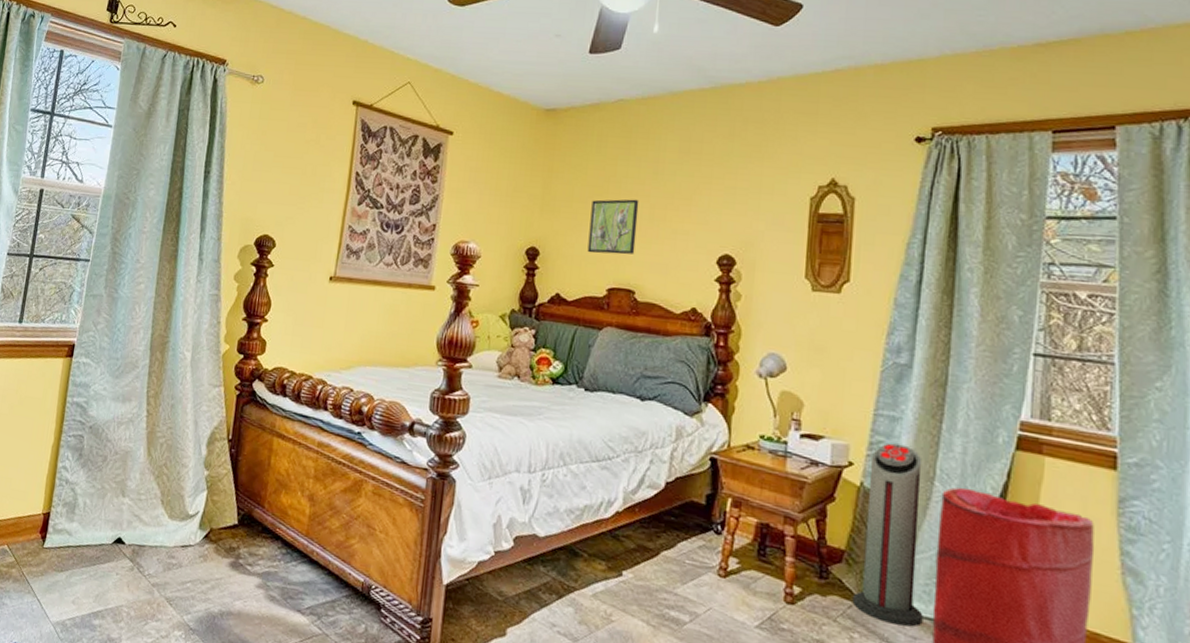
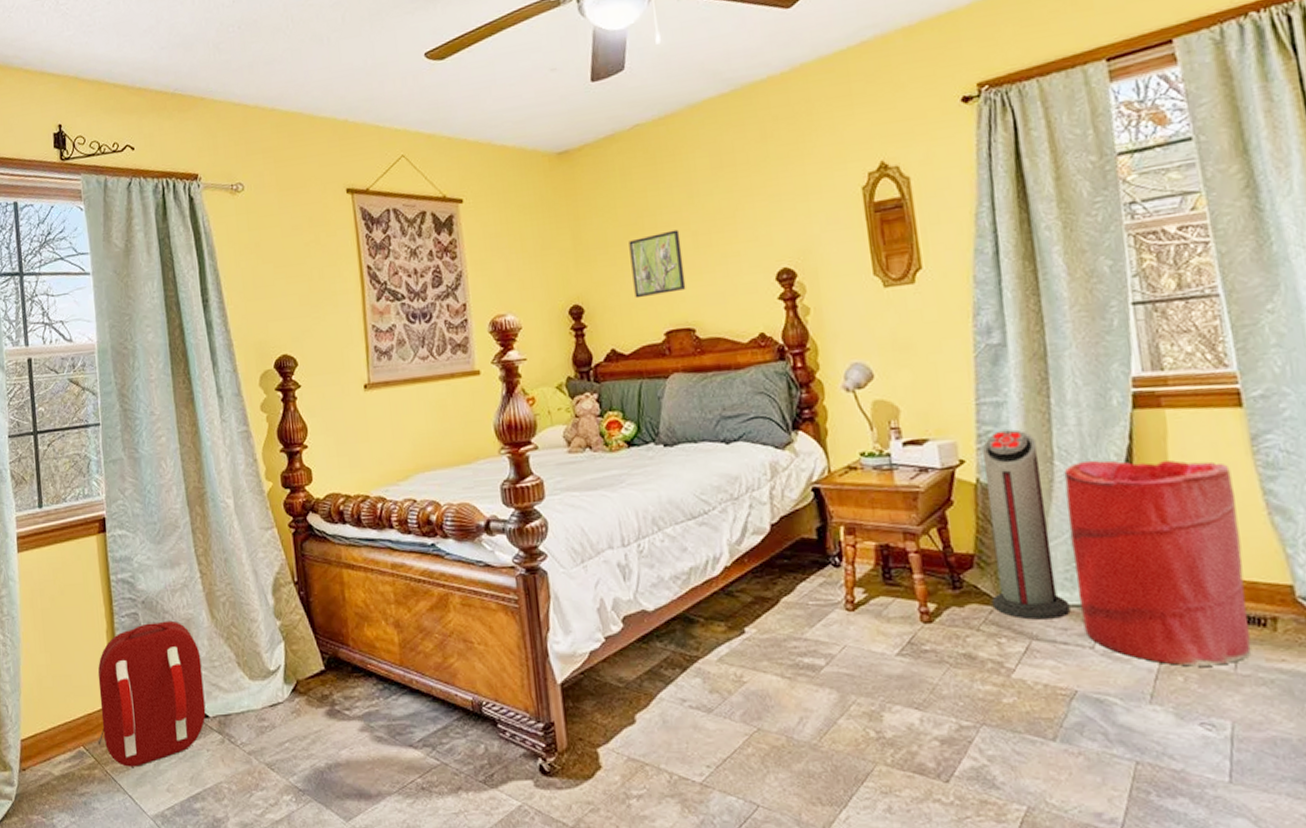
backpack: none [22,447,131,575] -> present [97,620,206,767]

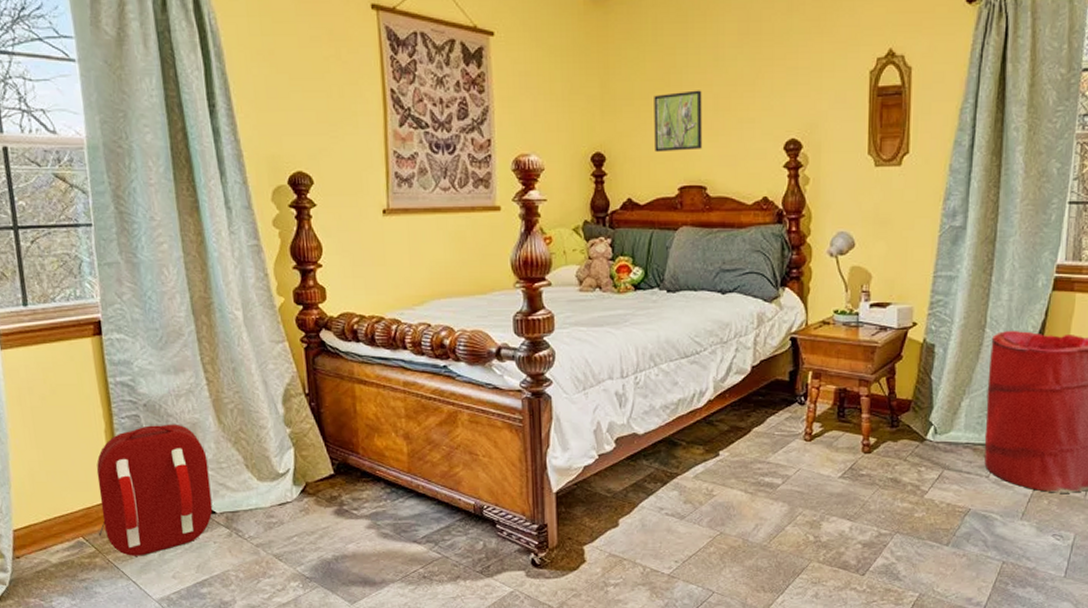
air purifier: present [981,429,1071,620] -> none [919,300,977,454]

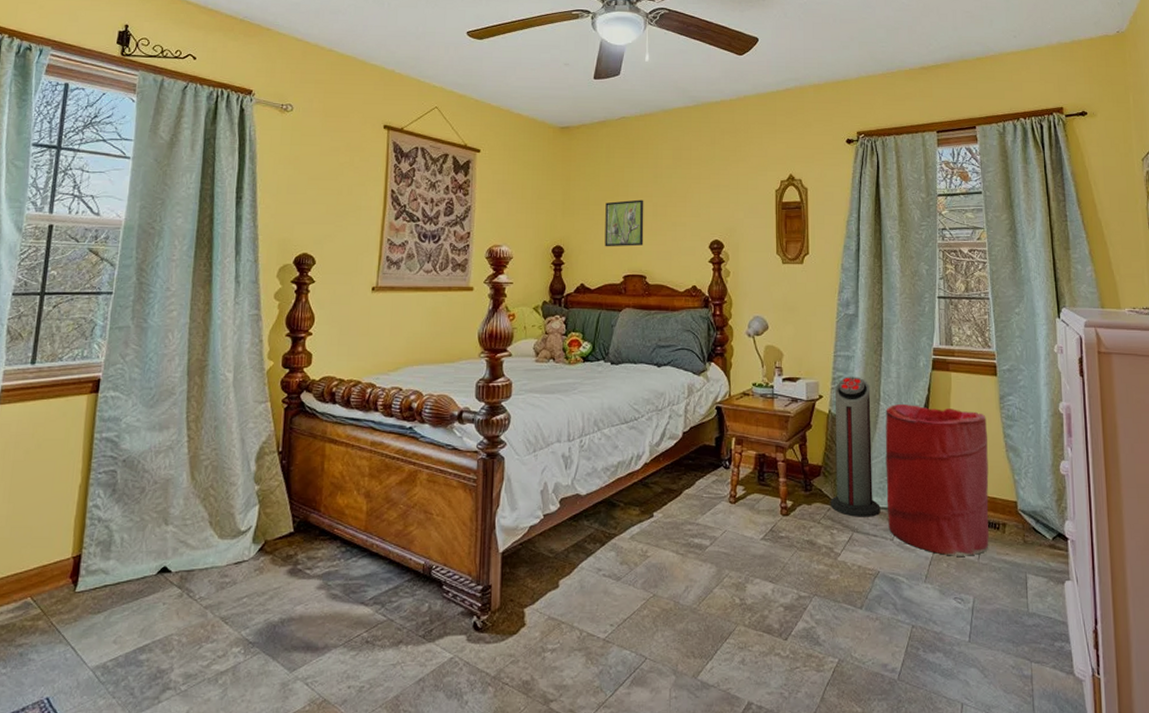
backpack: present [96,424,213,556] -> none [49,479,174,619]
air purifier: none [919,300,977,454] -> present [830,377,881,517]

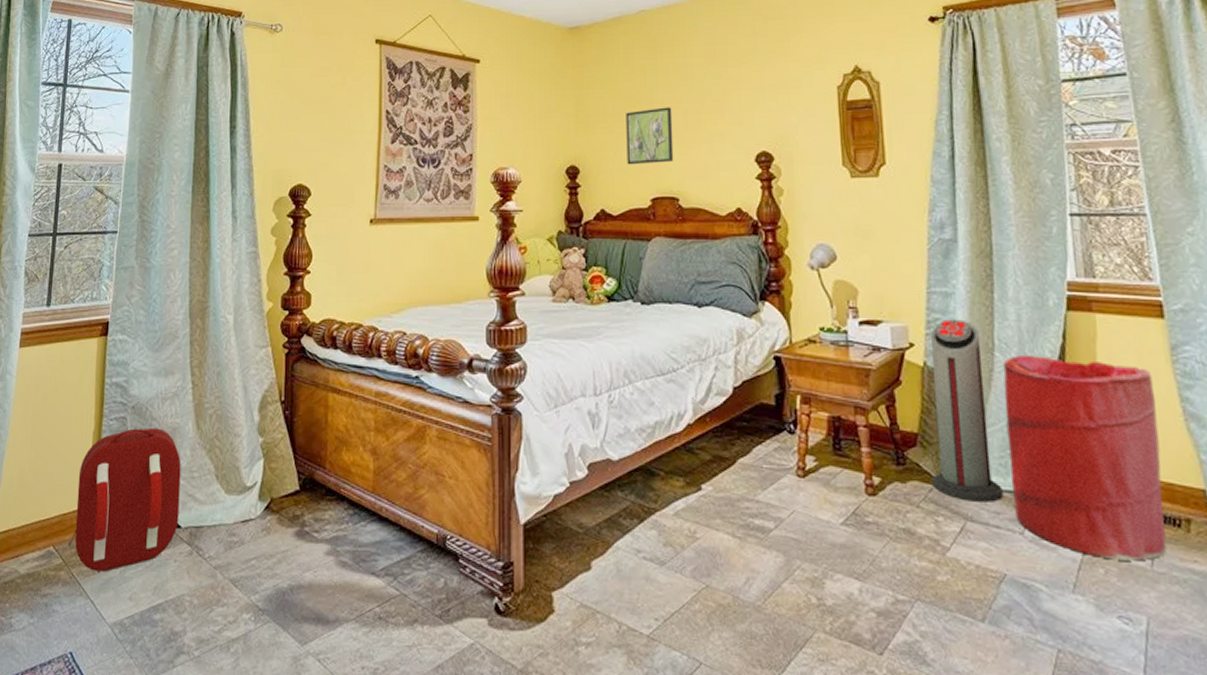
backpack: none [49,479,174,619] -> present [69,427,181,572]

